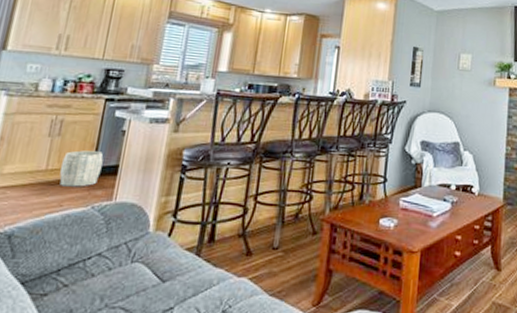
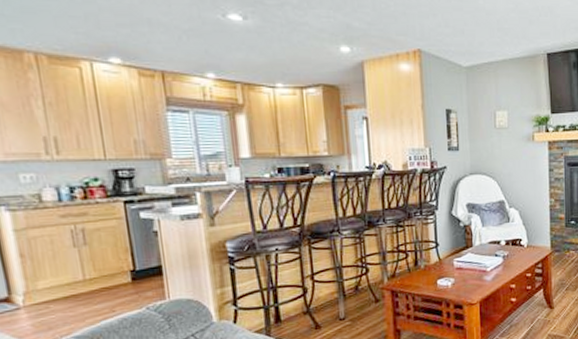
woven basket: present [59,150,104,187] -> none [98,255,145,293]

